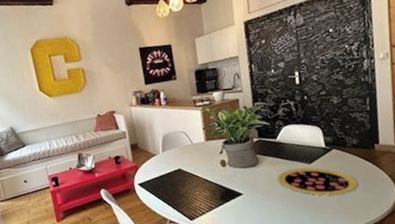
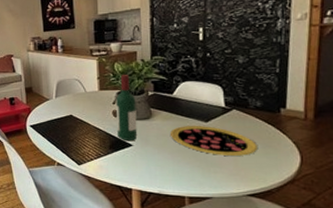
wine bottle: none [223,122,247,191] -> present [116,74,138,141]

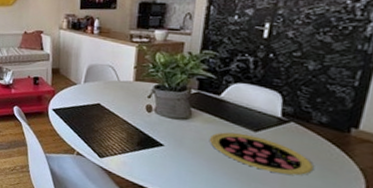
wine bottle: present [116,74,138,141] -> none [148,66,176,141]

